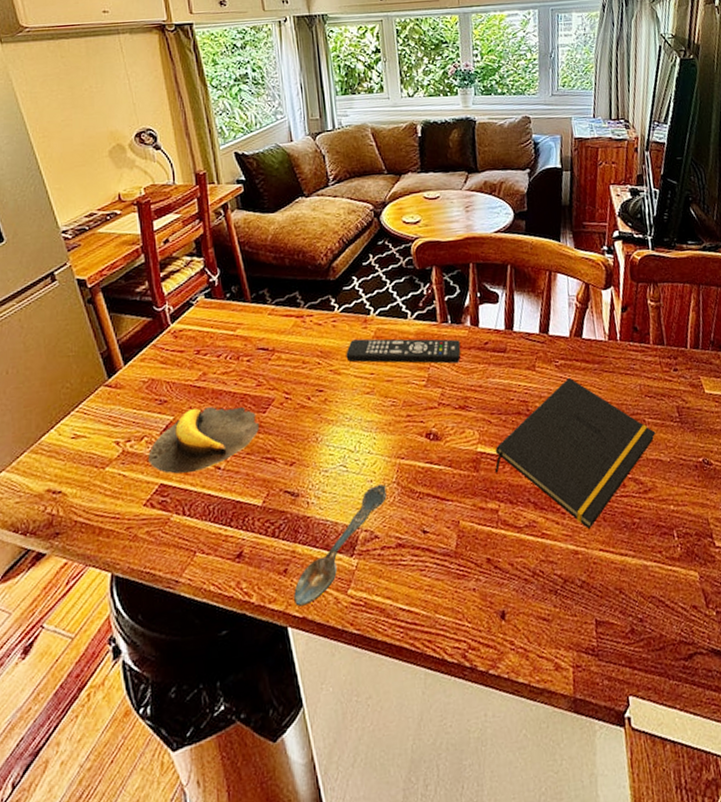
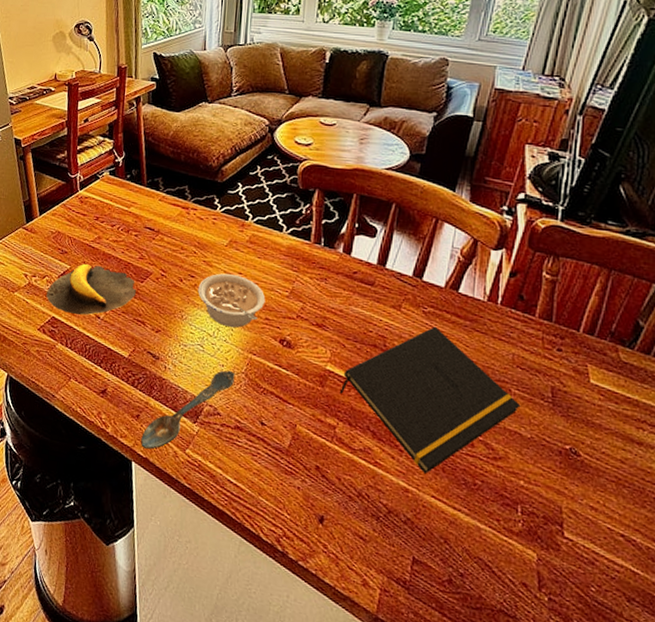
legume: none [329,376,404,437] -> present [198,273,266,328]
remote control: present [346,338,461,364] -> none [220,239,329,284]

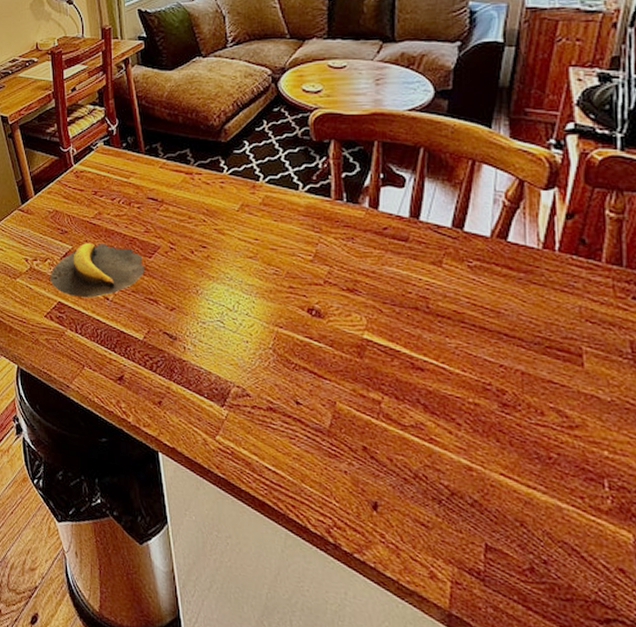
spoon: present [141,370,235,450] -> none [166,346,261,438]
legume: present [198,273,266,328] -> none [211,241,287,300]
notepad: present [339,326,521,475] -> none [381,281,595,450]

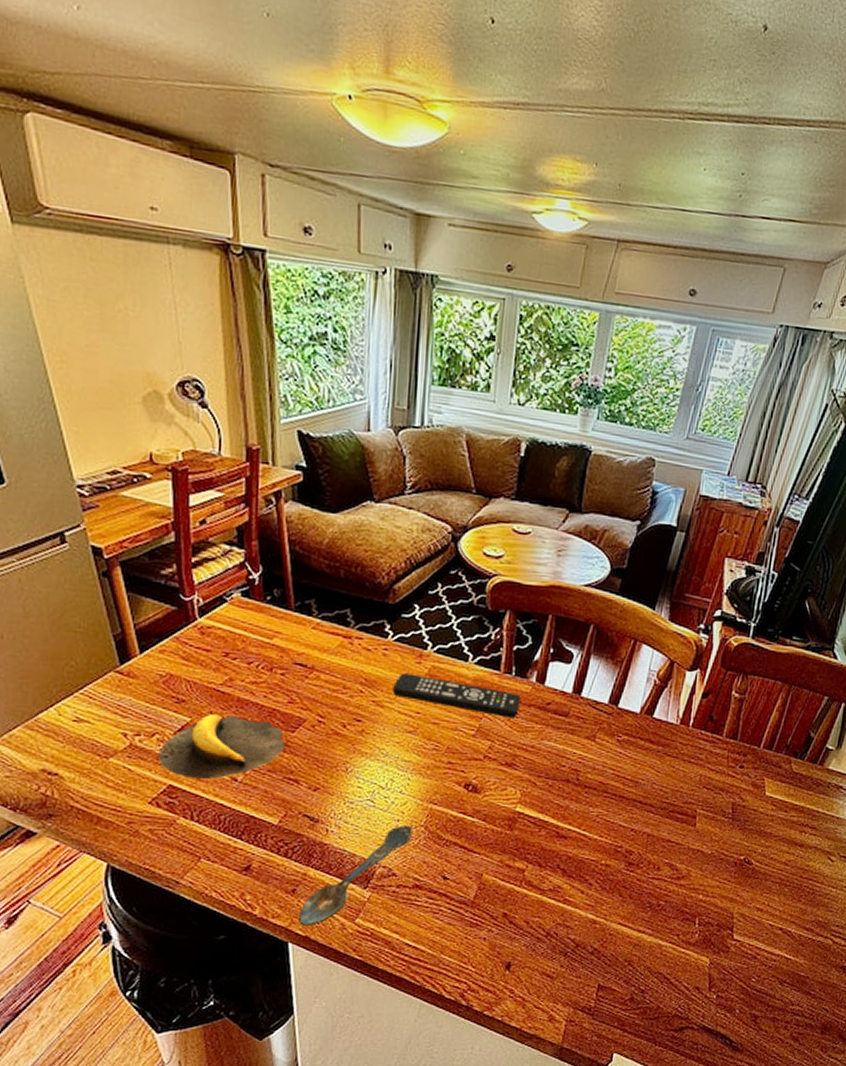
spoon: none [166,346,261,438] -> present [299,824,412,926]
remote control: none [231,203,355,244] -> present [392,673,521,718]

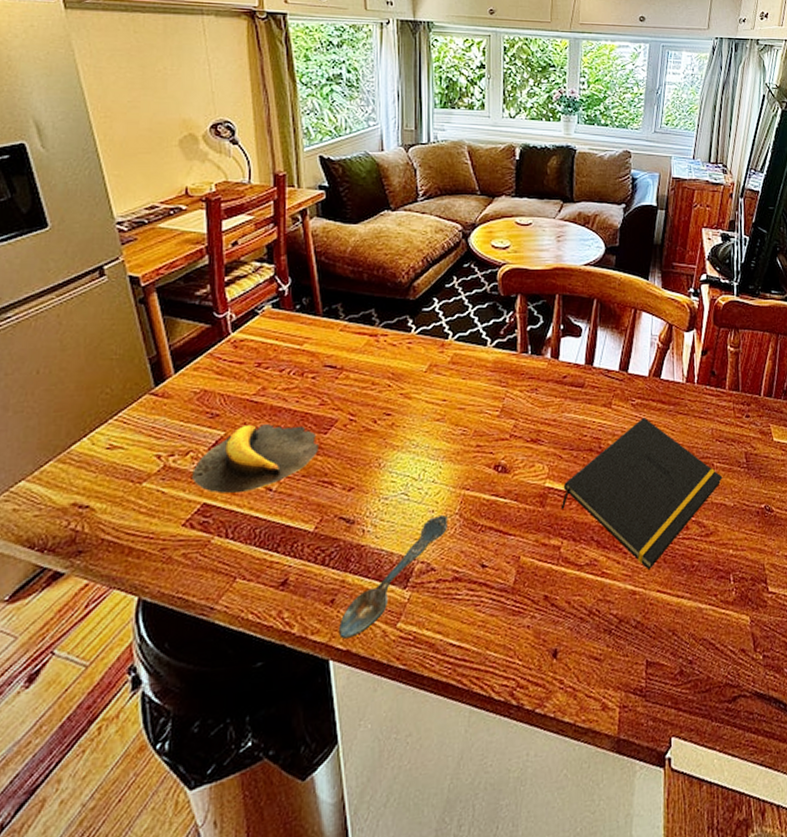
remote control: present [392,673,521,718] -> none [419,363,538,395]
notepad: none [529,754,704,904] -> present [561,416,723,571]

